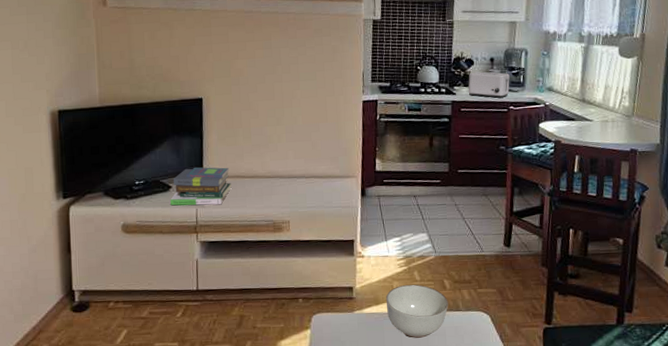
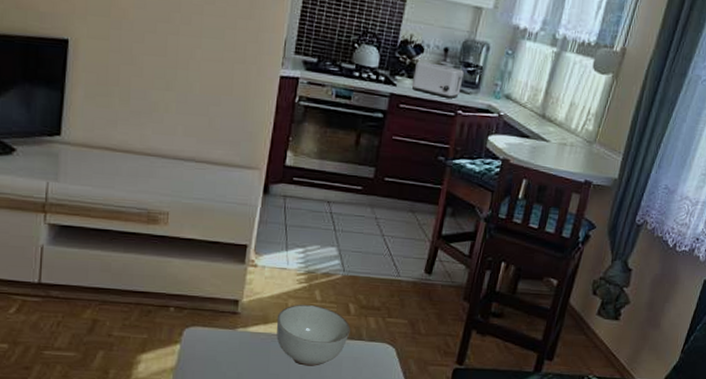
books: present [170,167,232,206] -> none [12,128,98,182]

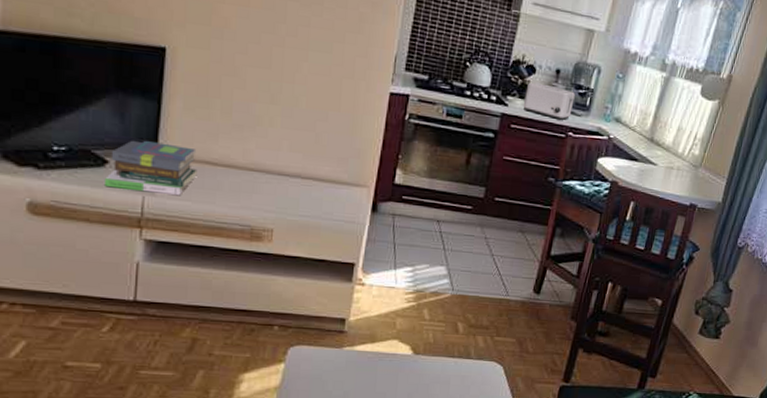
books: none [12,128,98,182] -> present [105,140,197,196]
bowl: present [276,304,351,366] -> none [384,323,459,385]

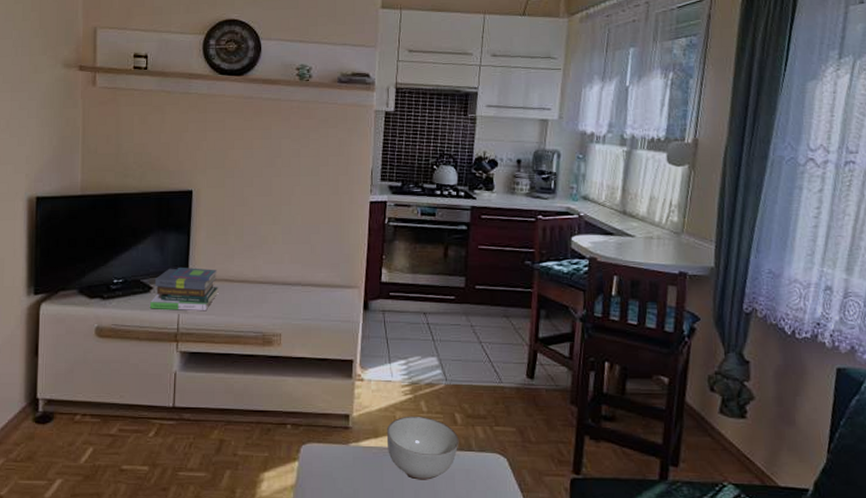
bowl: none [384,323,459,385] -> present [386,415,459,480]
toaster: present [523,82,575,121] -> none [490,174,539,206]

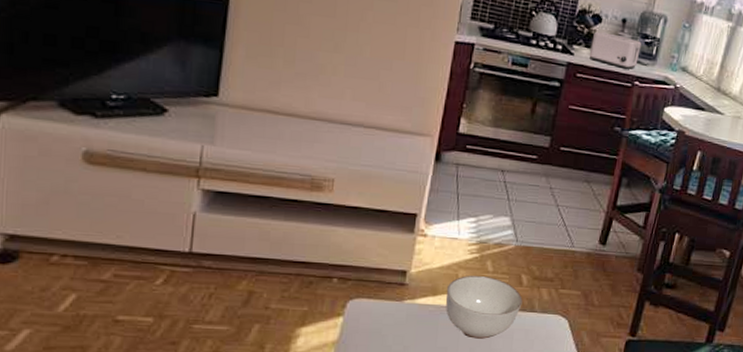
books: present [150,267,219,311] -> none [163,88,258,145]
toaster: none [490,174,539,206] -> present [589,31,641,70]

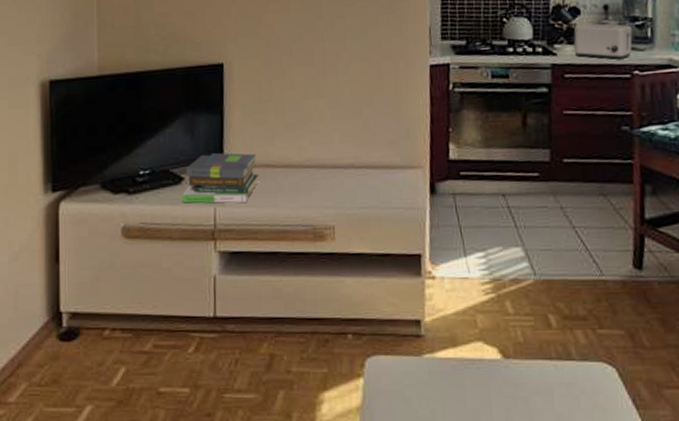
books: none [163,88,258,145] -> present [182,152,260,204]
bowl: present [445,275,523,339] -> none [466,319,556,397]

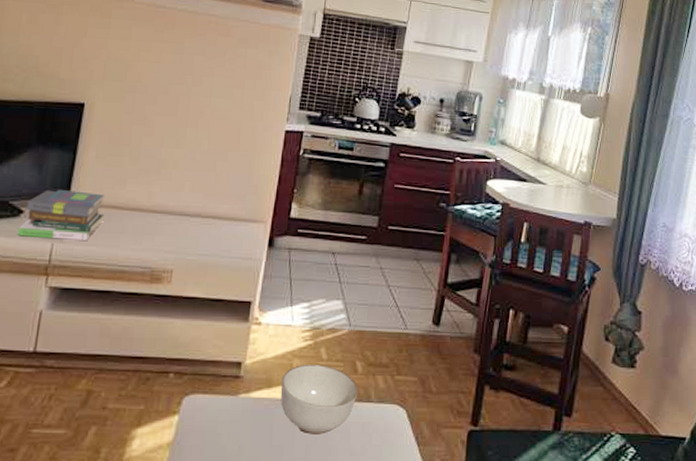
bowl: none [466,319,556,397] -> present [280,363,358,434]
toaster: present [573,23,633,60] -> none [410,112,460,147]

